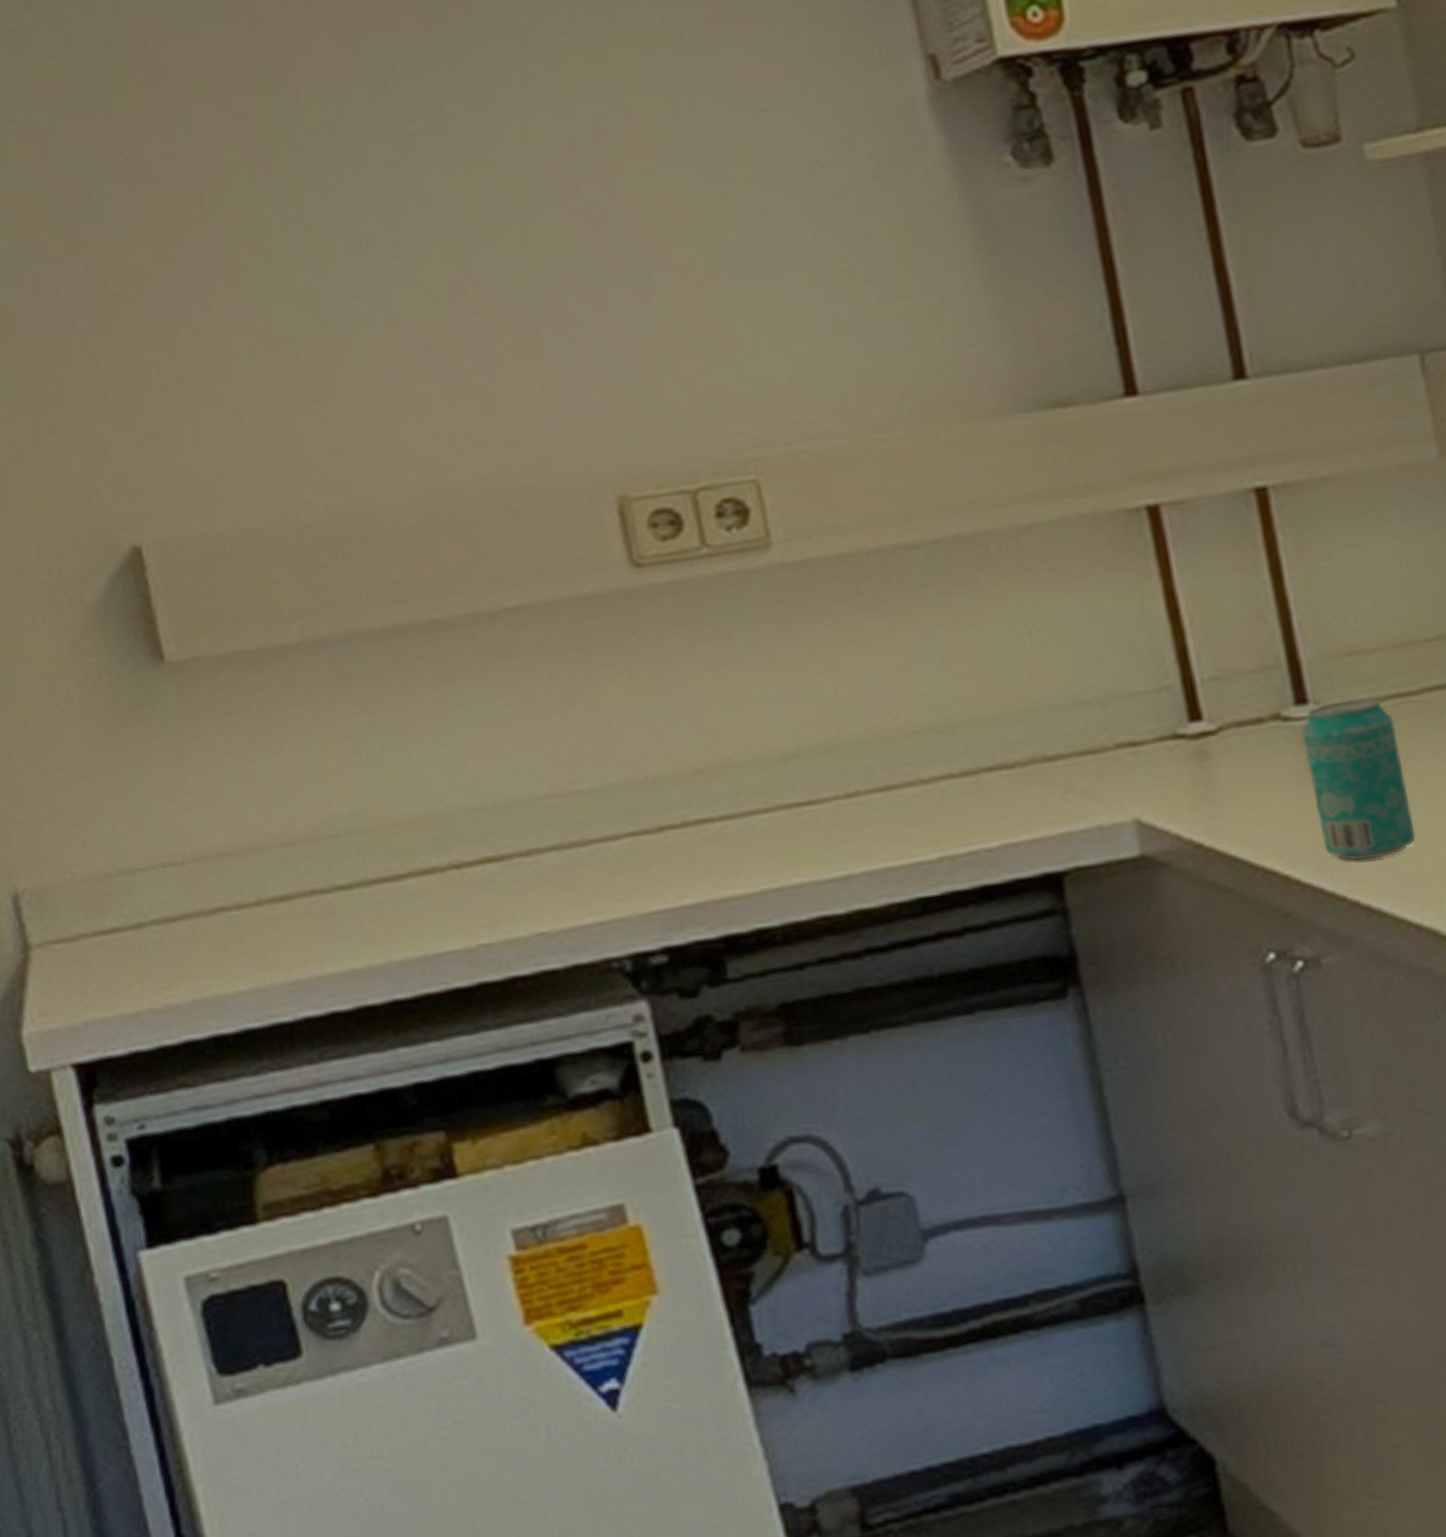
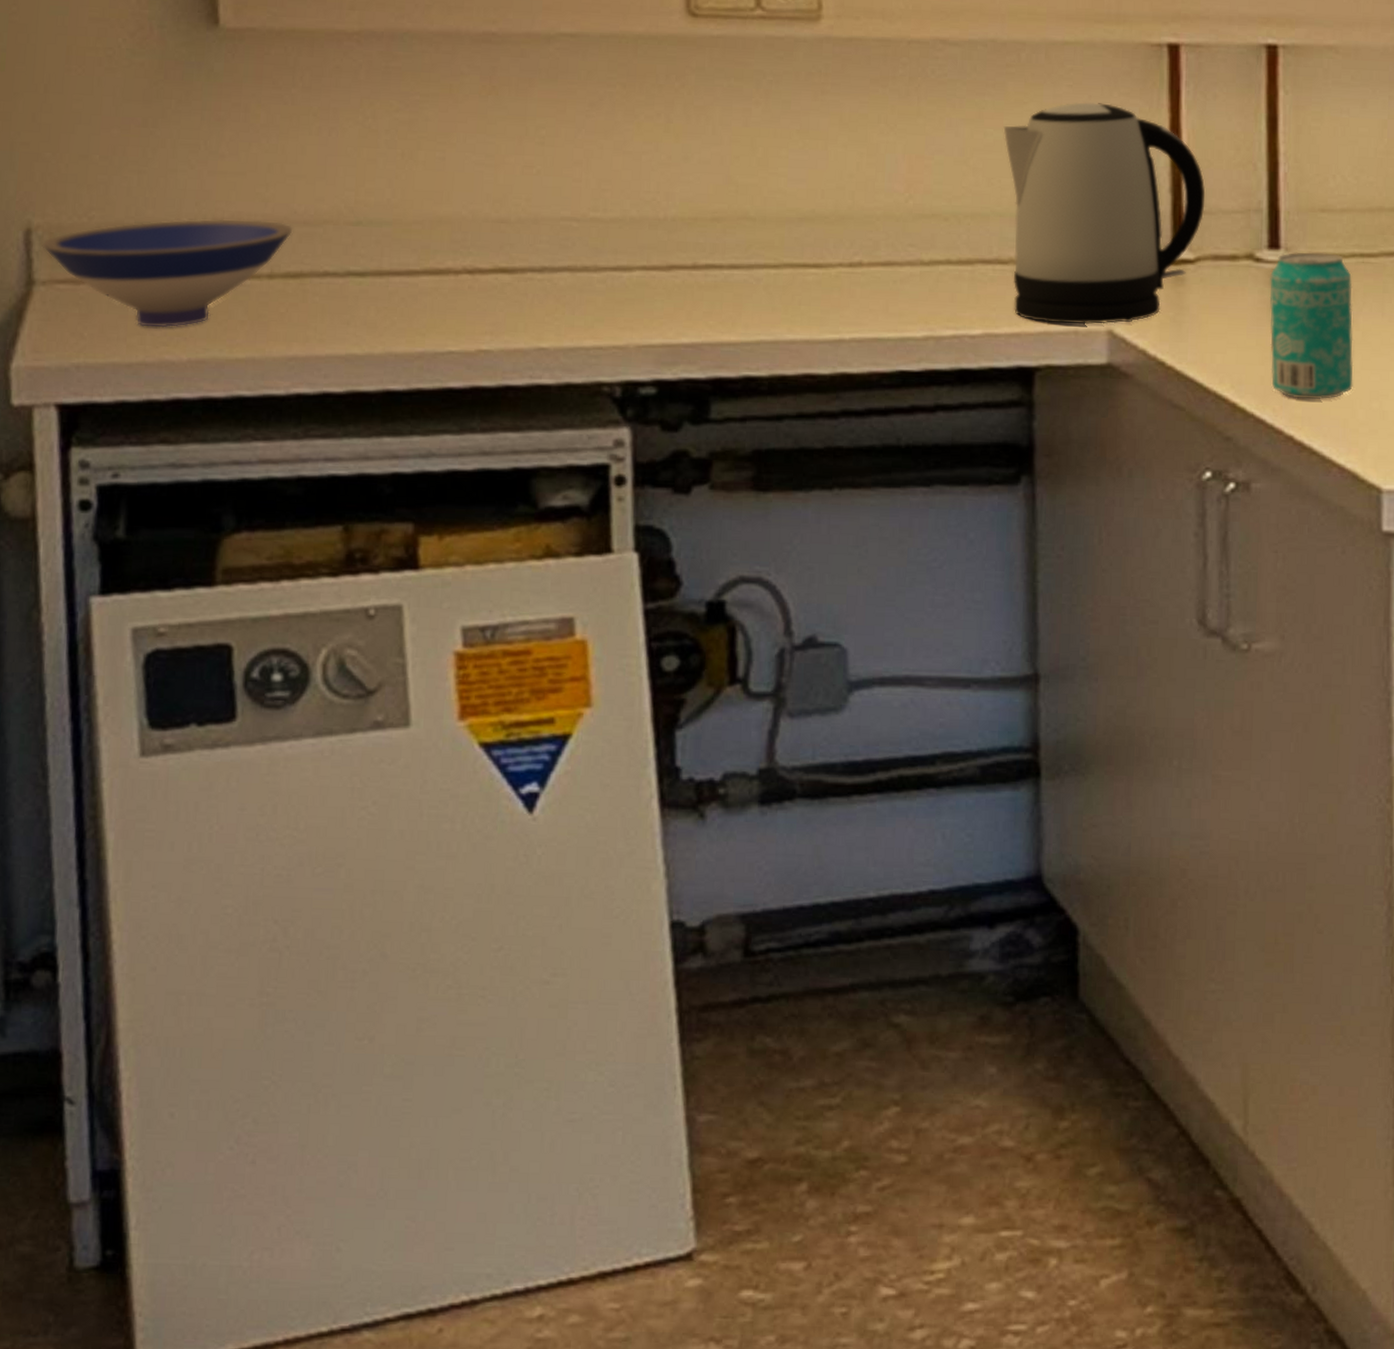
bowl: none [31,847,273,975] -> present [42,219,293,328]
kettle: none [984,581,1217,823] -> present [1003,102,1206,325]

